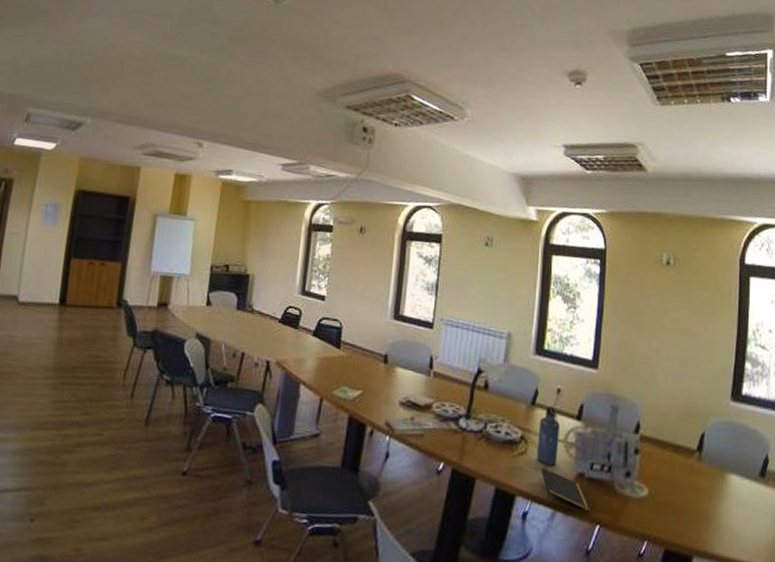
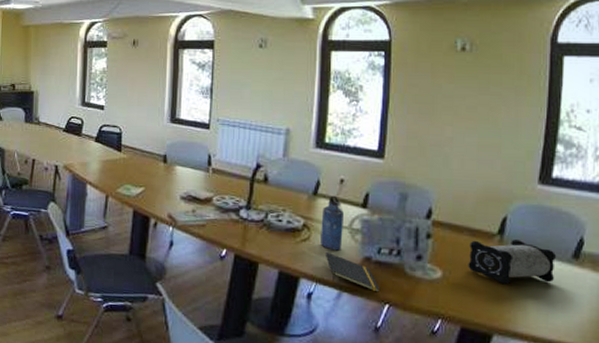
speaker: none [671,456,747,504] -> present [468,240,557,285]

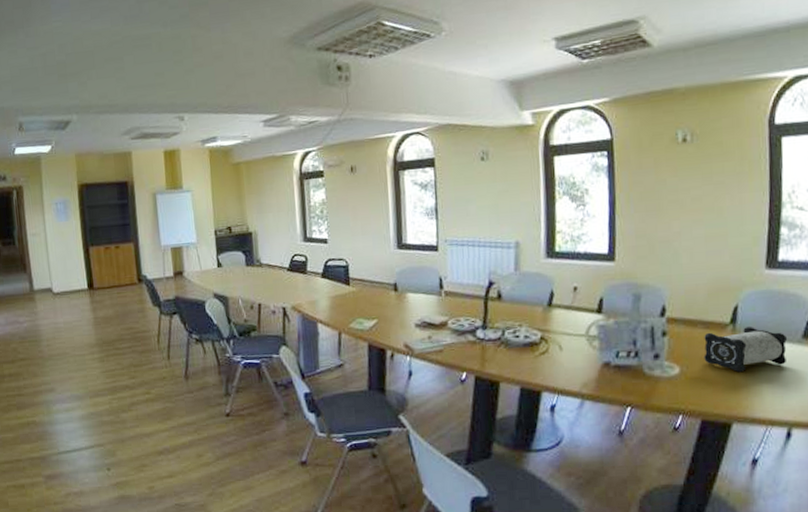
water bottle: present [321,195,344,251] -> none [558,304,581,360]
notepad: present [325,252,381,292] -> none [564,363,622,396]

